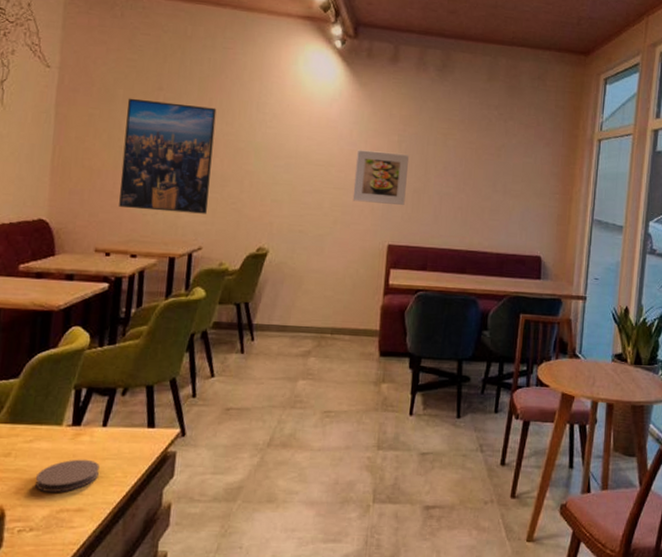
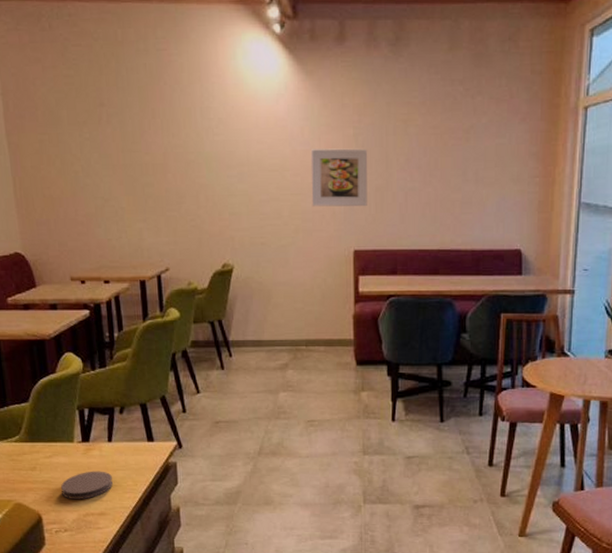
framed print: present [119,98,217,214] -> none [72,118,168,235]

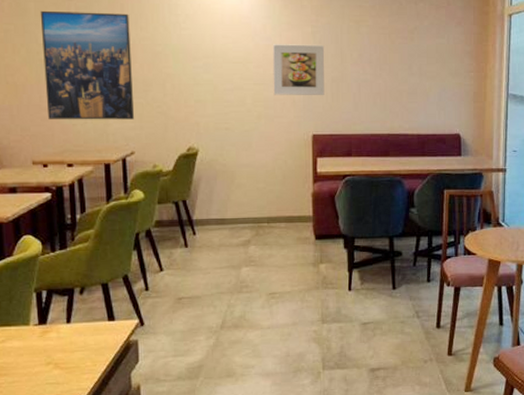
coaster: present [61,471,113,500] -> none [14,353,70,385]
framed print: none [72,118,168,235] -> present [40,10,134,120]

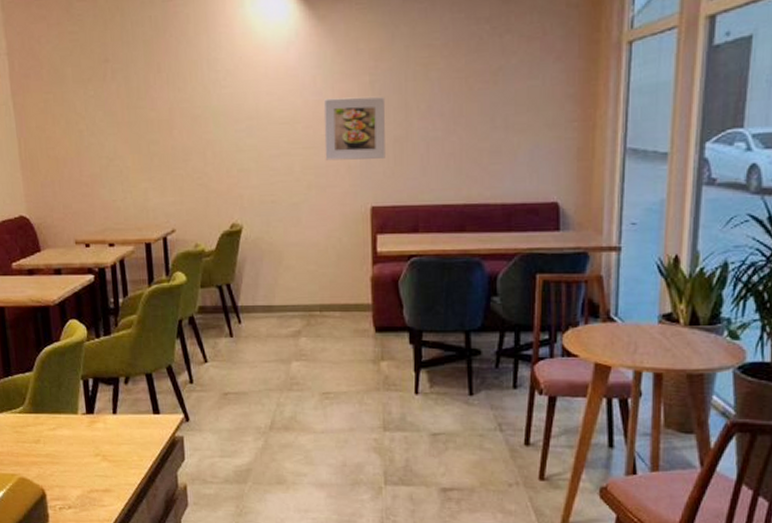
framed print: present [40,10,134,120] -> none [77,73,174,196]

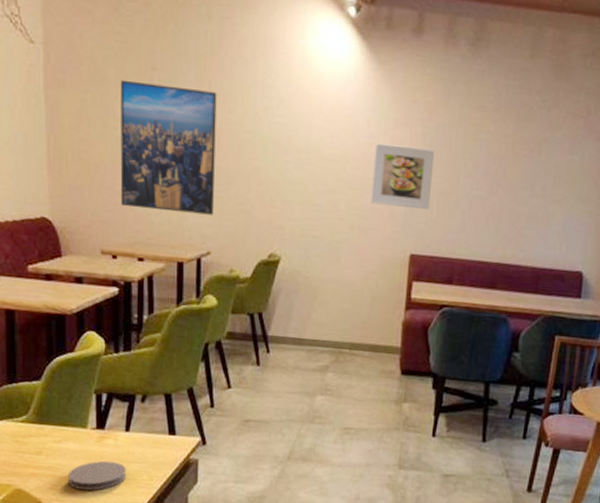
coaster: none [65,444,117,475] -> present [68,460,126,491]
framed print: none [77,73,174,196] -> present [120,79,217,215]

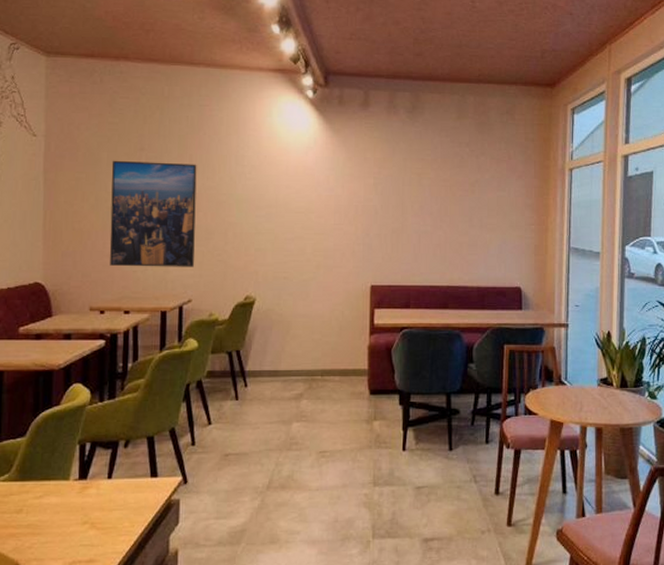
coaster: present [68,460,126,491] -> none [48,511,107,546]
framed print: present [370,143,435,209] -> none [333,195,386,246]

